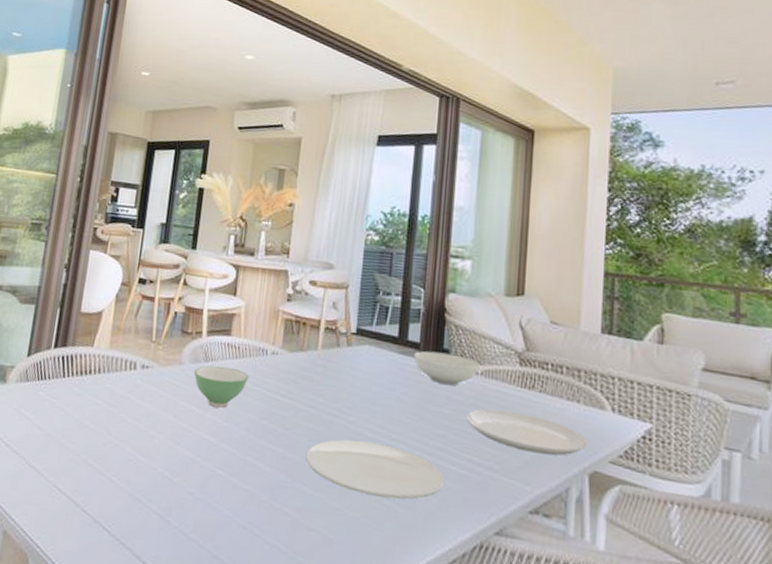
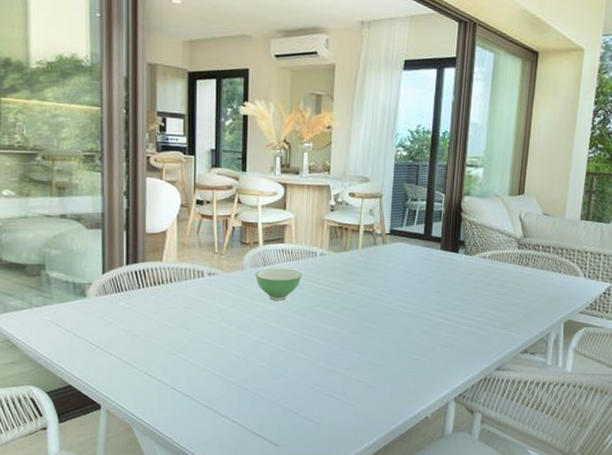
plate: present [306,439,445,500] -> none [353,315,460,354]
bowl: present [414,351,480,385] -> none [436,243,488,268]
plate: present [466,409,588,456] -> none [477,283,565,312]

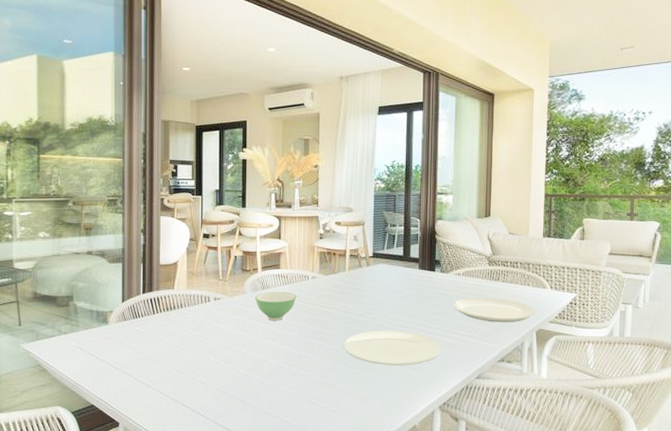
plate: none [353,315,460,354] -> present [343,330,441,366]
plate: none [477,283,565,312] -> present [454,297,535,323]

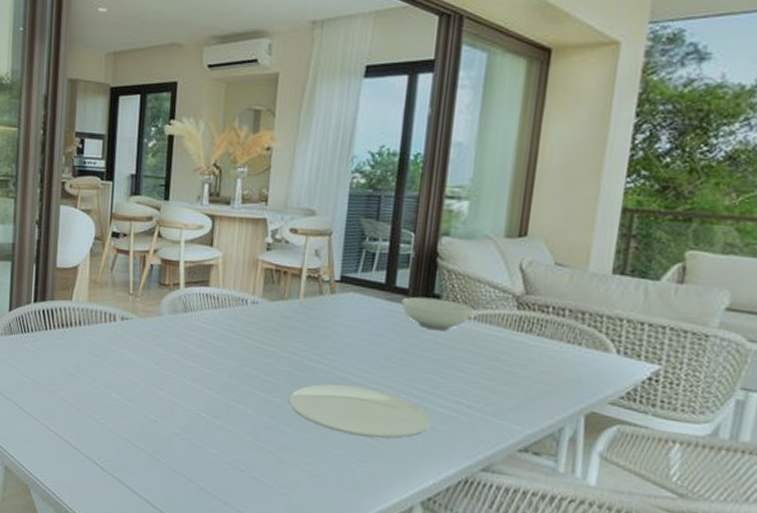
bowl: present [254,291,297,321] -> none [173,316,229,356]
bowl: none [415,263,461,284] -> present [402,296,473,330]
plate: present [454,297,535,323] -> none [456,353,587,397]

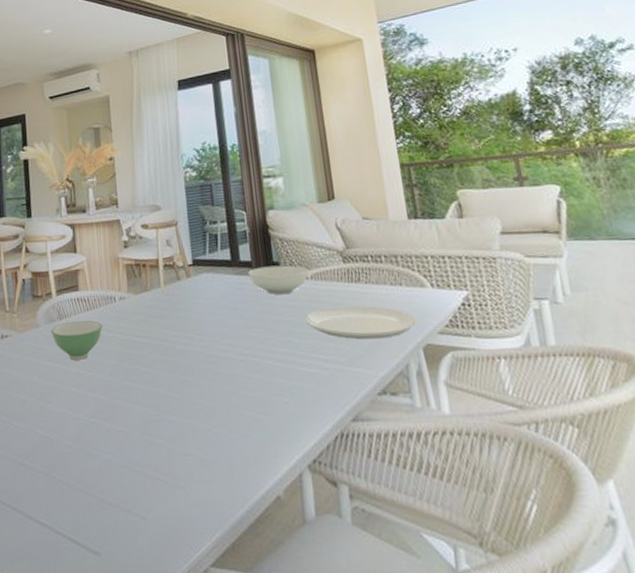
bowl: none [173,316,229,356] -> present [50,320,103,360]
plate: present [288,384,431,439] -> none [168,361,299,411]
plate: none [456,353,587,397] -> present [306,306,417,340]

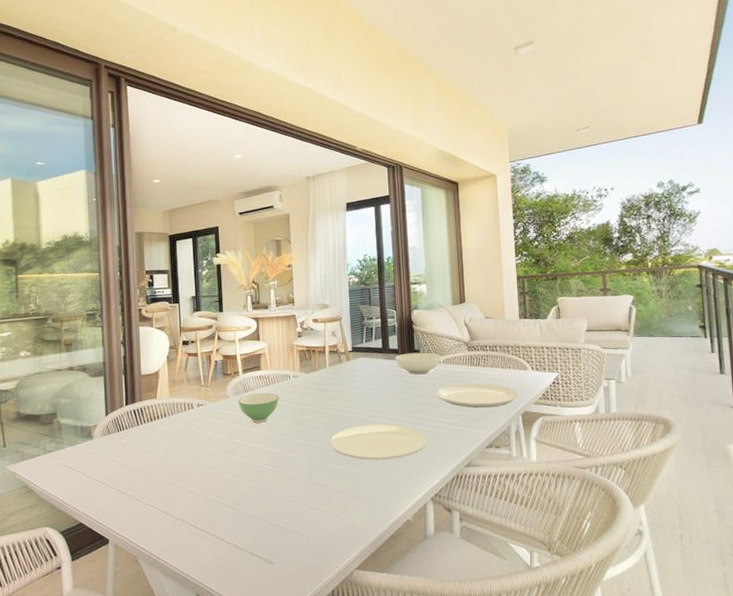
plate: none [168,361,299,411] -> present [330,423,428,460]

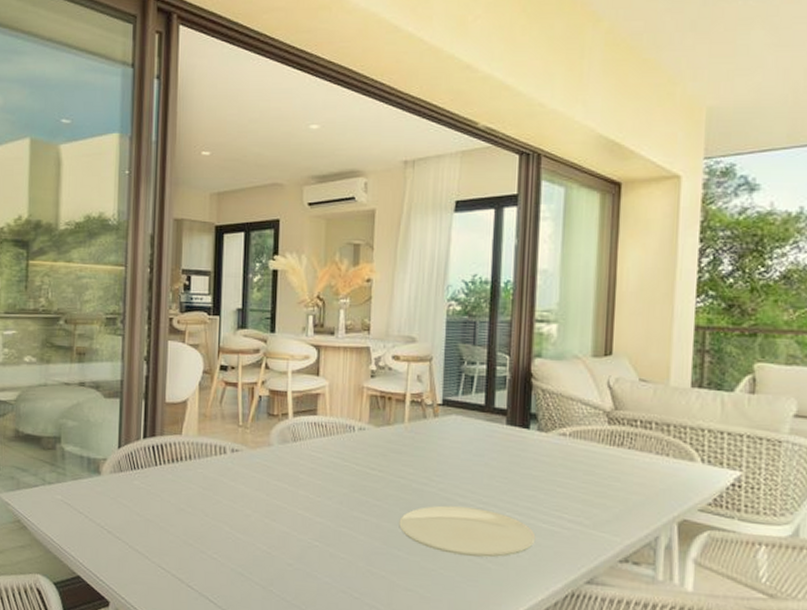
bowl: present [237,393,279,423] -> none [282,445,338,484]
bowl: present [395,352,441,374] -> none [501,416,568,448]
plate: present [437,383,519,408] -> none [556,468,677,508]

